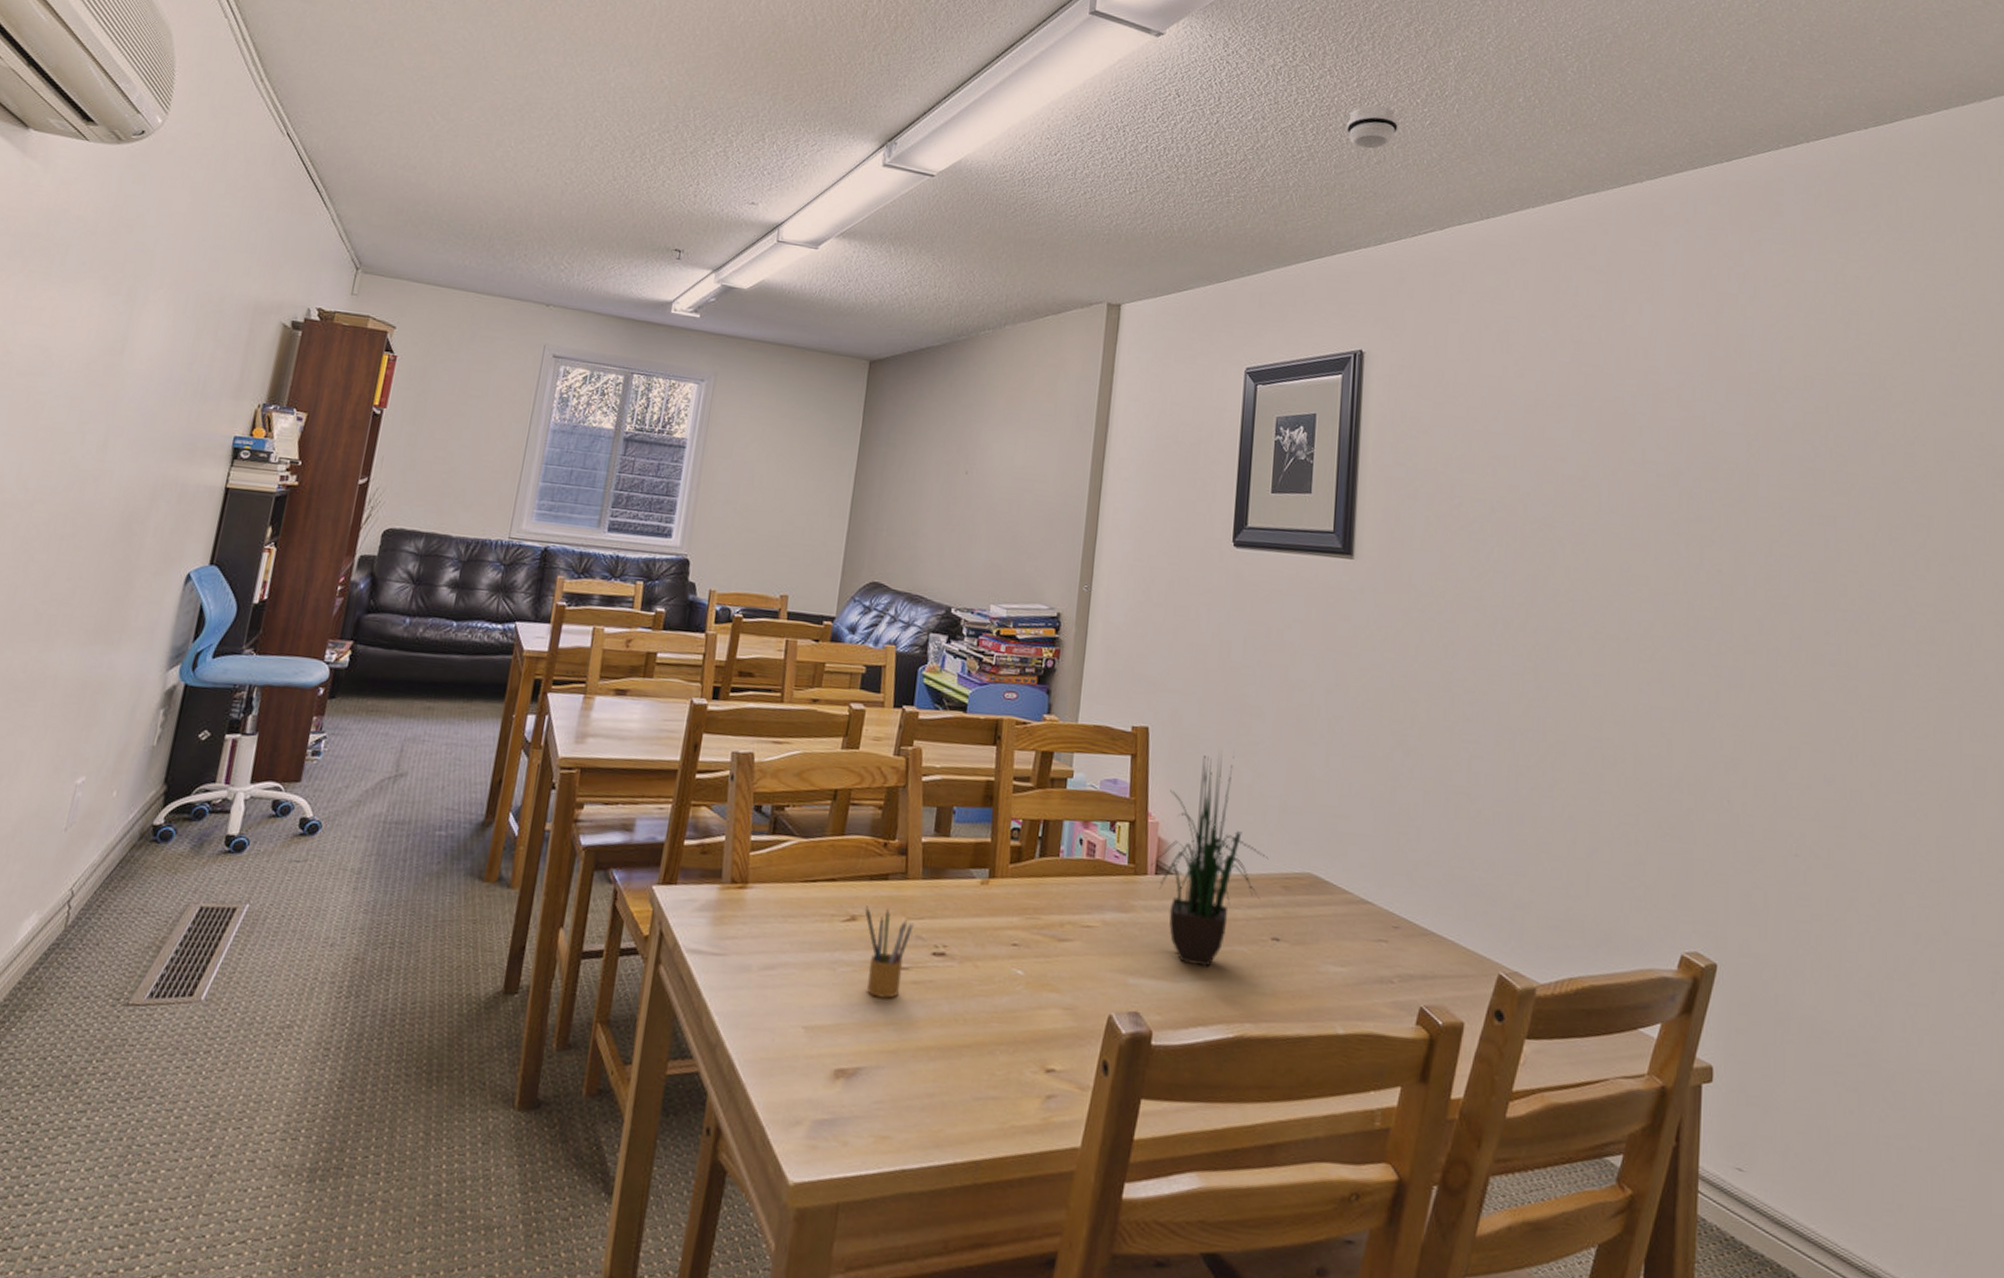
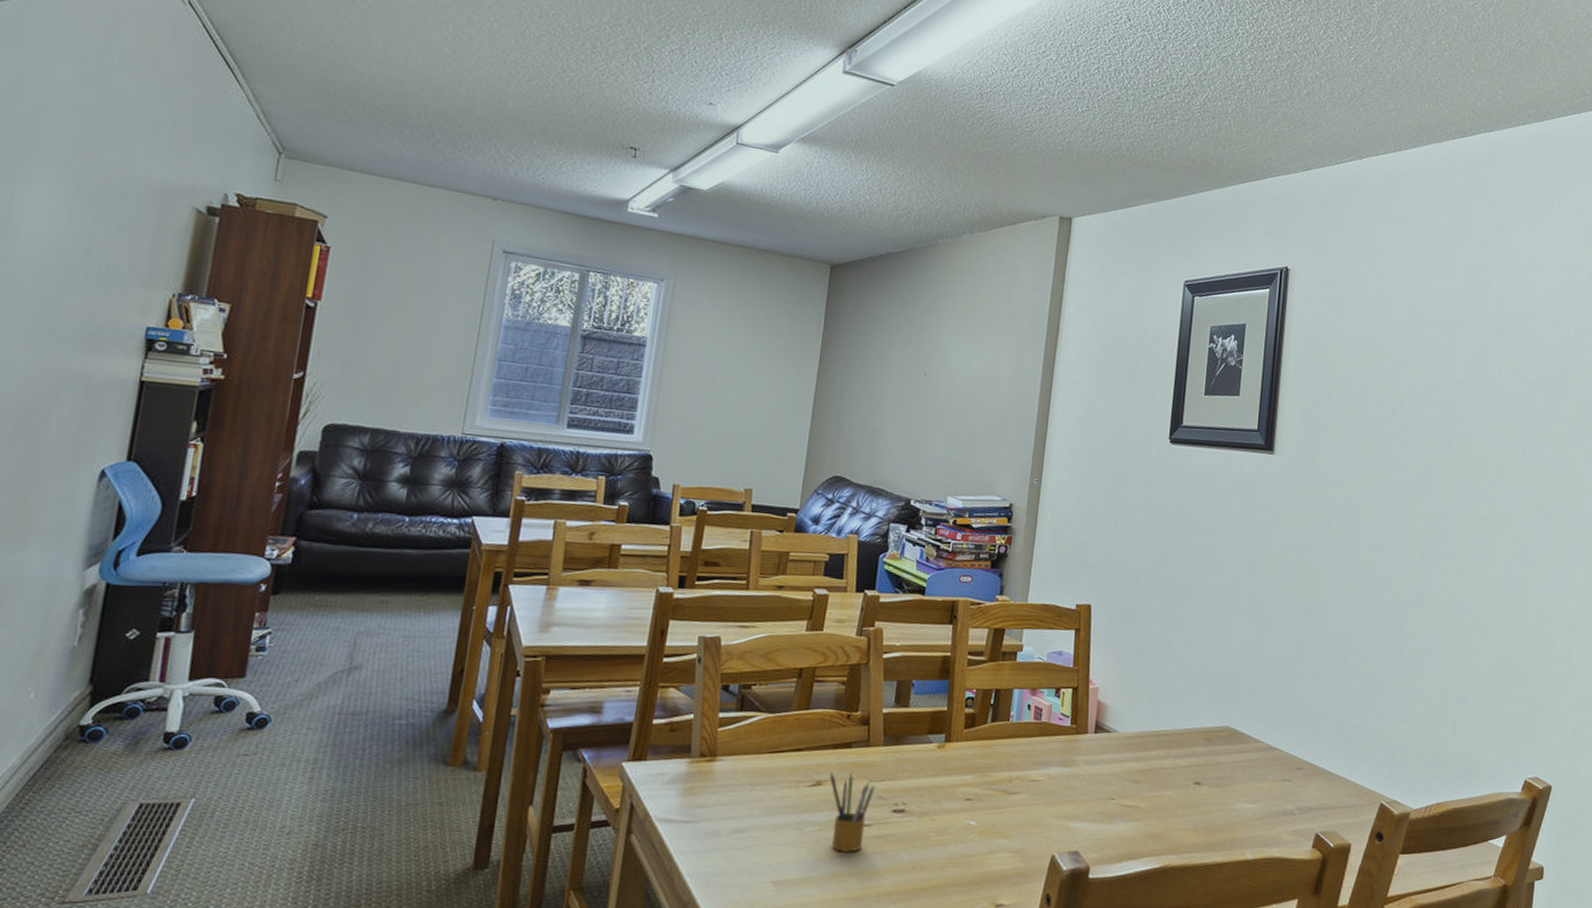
potted plant: present [1150,754,1269,967] -> none [1090,627,1194,810]
smoke detector: present [1347,105,1399,149] -> none [1281,40,1327,82]

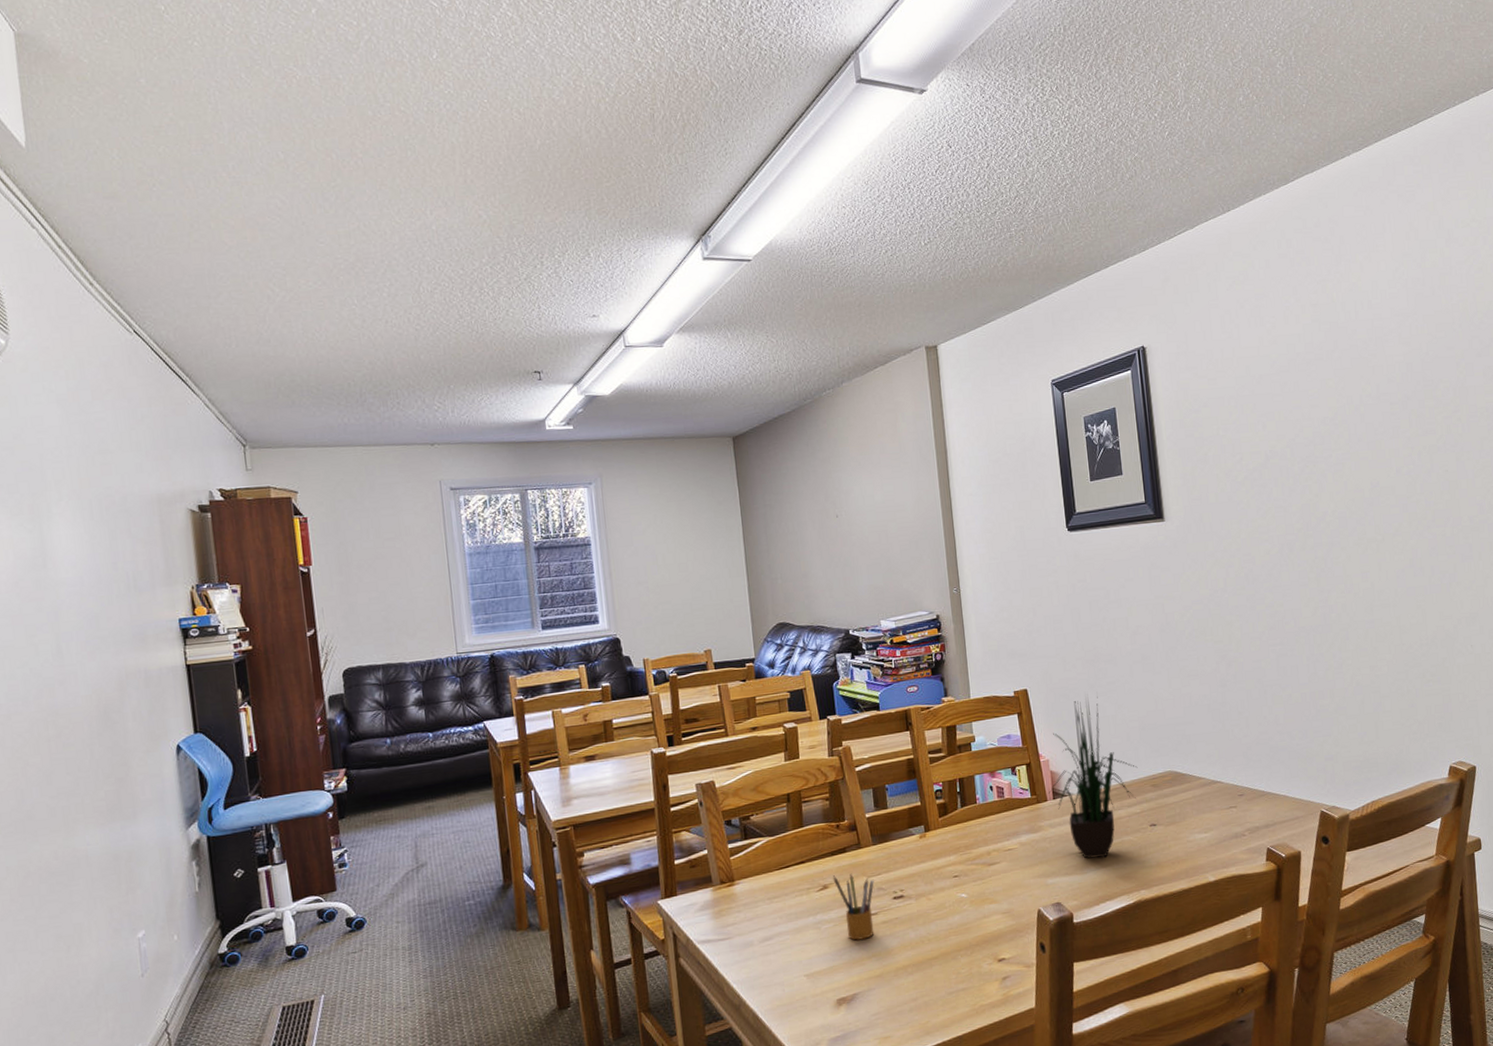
potted plant: none [1090,627,1194,810] -> present [1048,696,1138,859]

